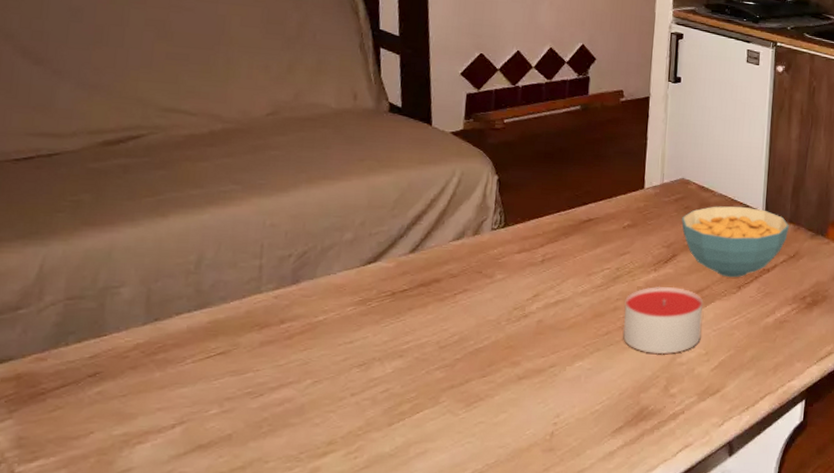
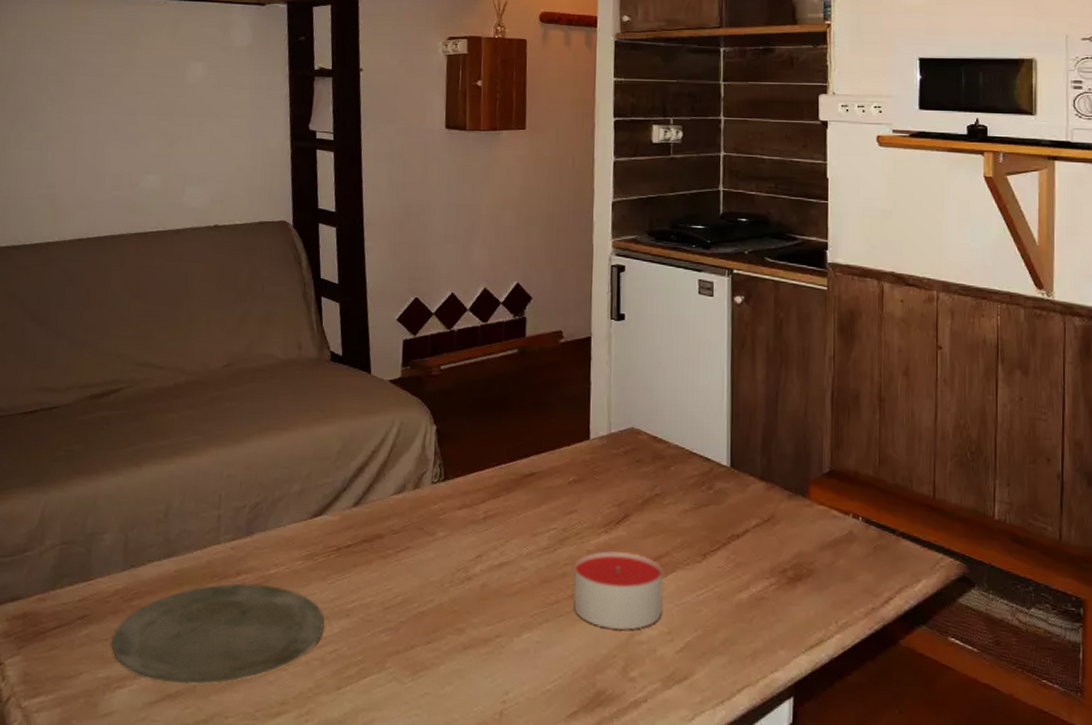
plate: none [129,330,377,433] -> present [111,583,324,684]
cereal bowl: present [682,206,790,278] -> none [633,459,761,544]

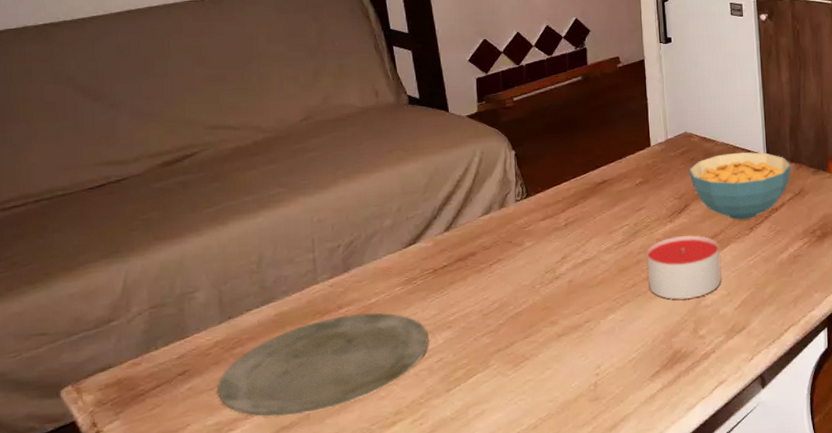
cereal bowl: none [633,459,761,544] -> present [689,151,792,220]

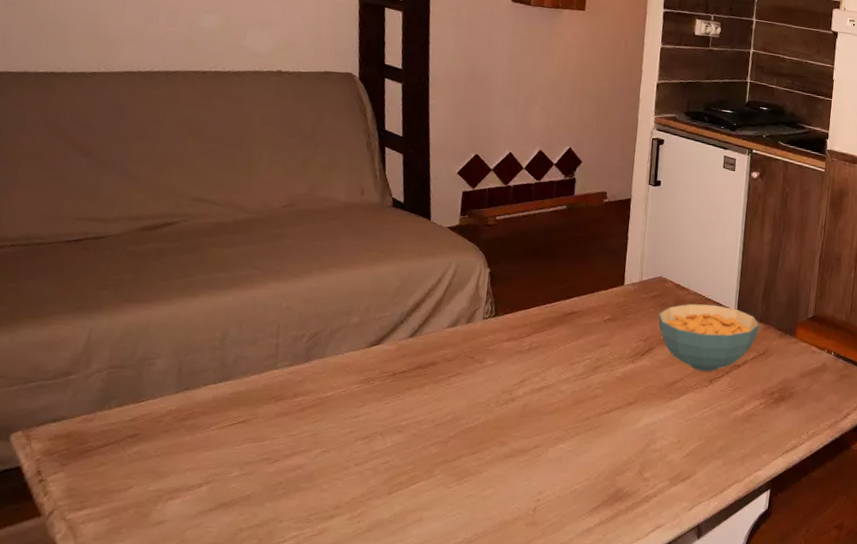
plate: present [216,313,429,417] -> none [163,404,378,494]
candle: present [646,234,722,300] -> none [601,376,676,441]

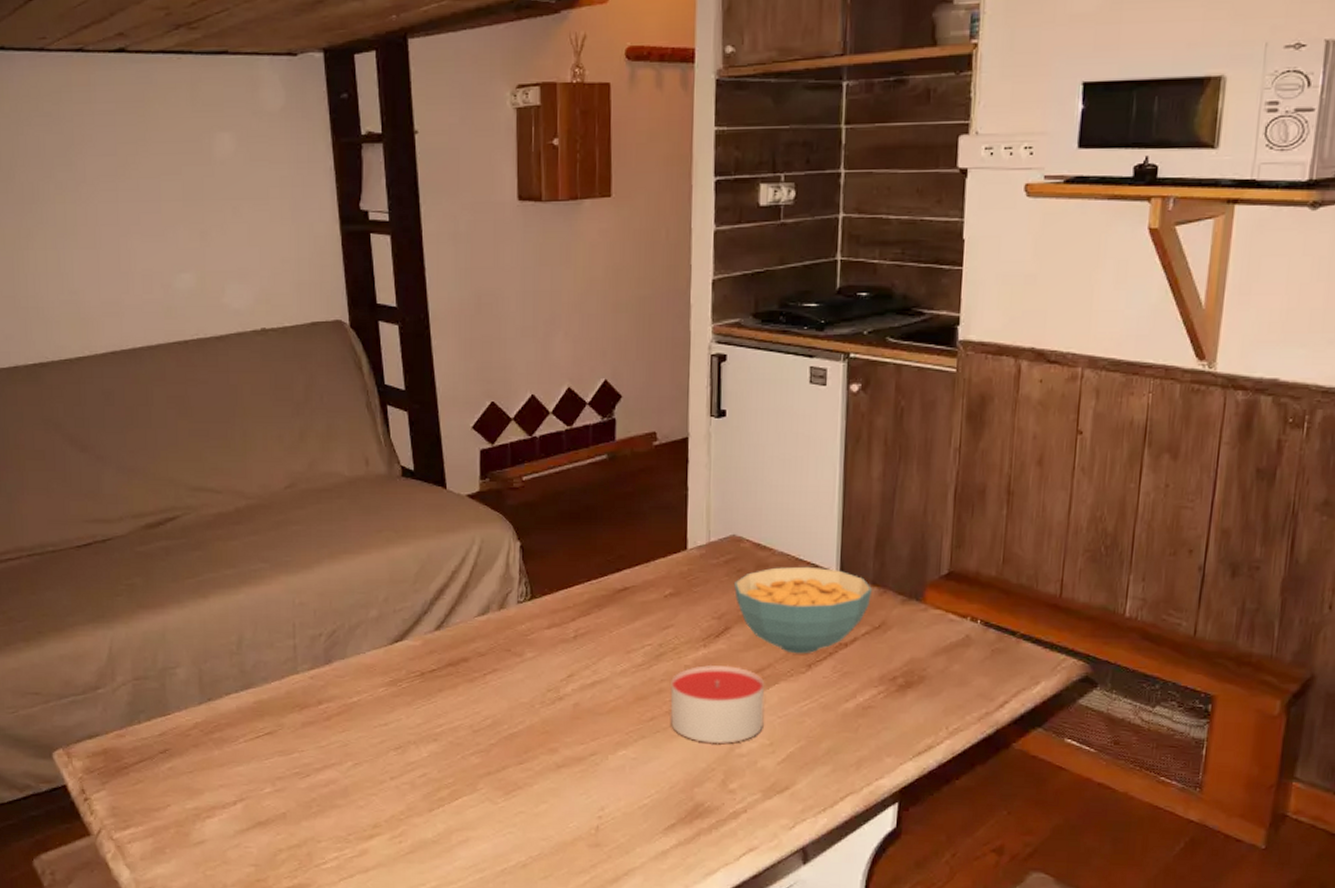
candle: none [601,376,676,441] -> present [670,664,765,744]

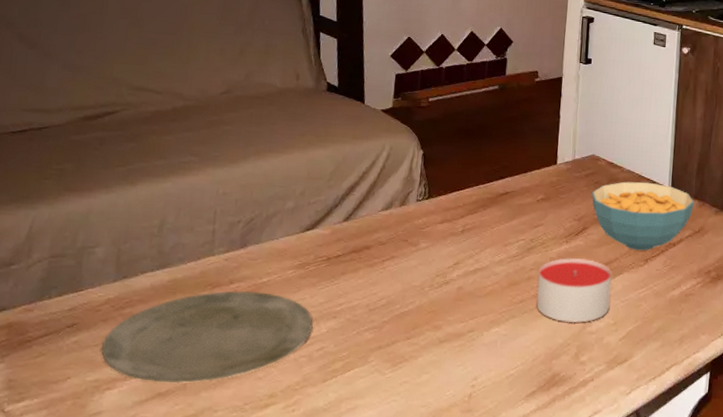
plate: none [195,711,412,812] -> present [101,290,313,383]

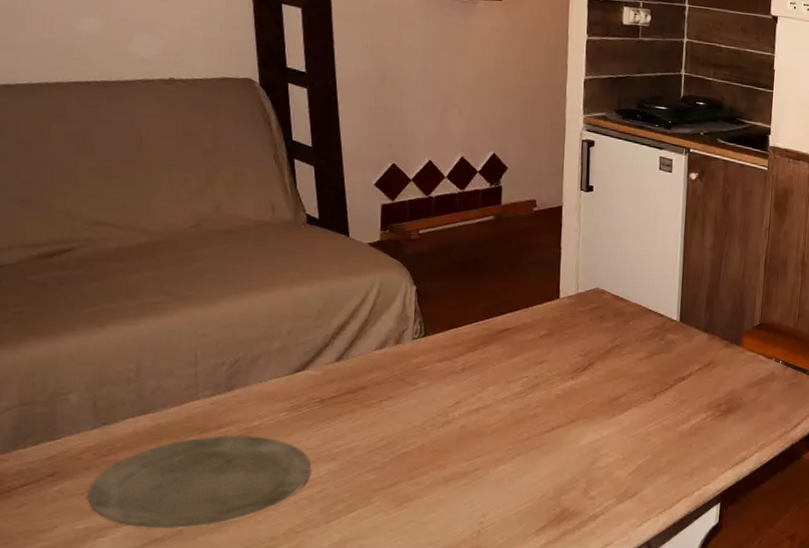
candle: present [536,257,612,323] -> none [542,393,620,459]
cereal bowl: present [592,181,695,251] -> none [597,315,704,386]

